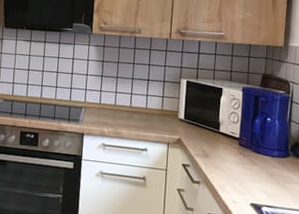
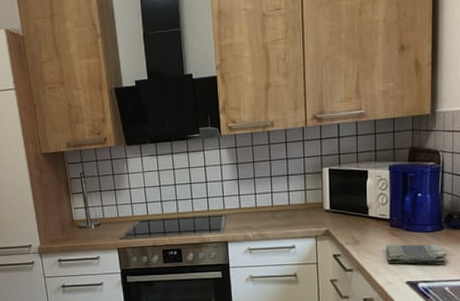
dish towel: none [233,164,292,193] -> present [386,244,448,265]

